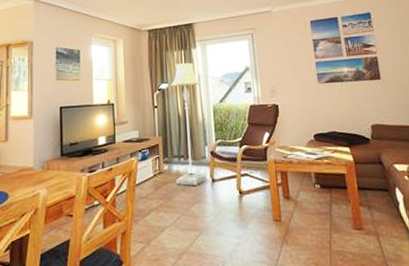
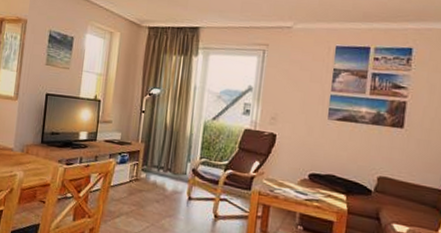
floor lamp: present [171,63,206,186] -> none [151,70,196,200]

